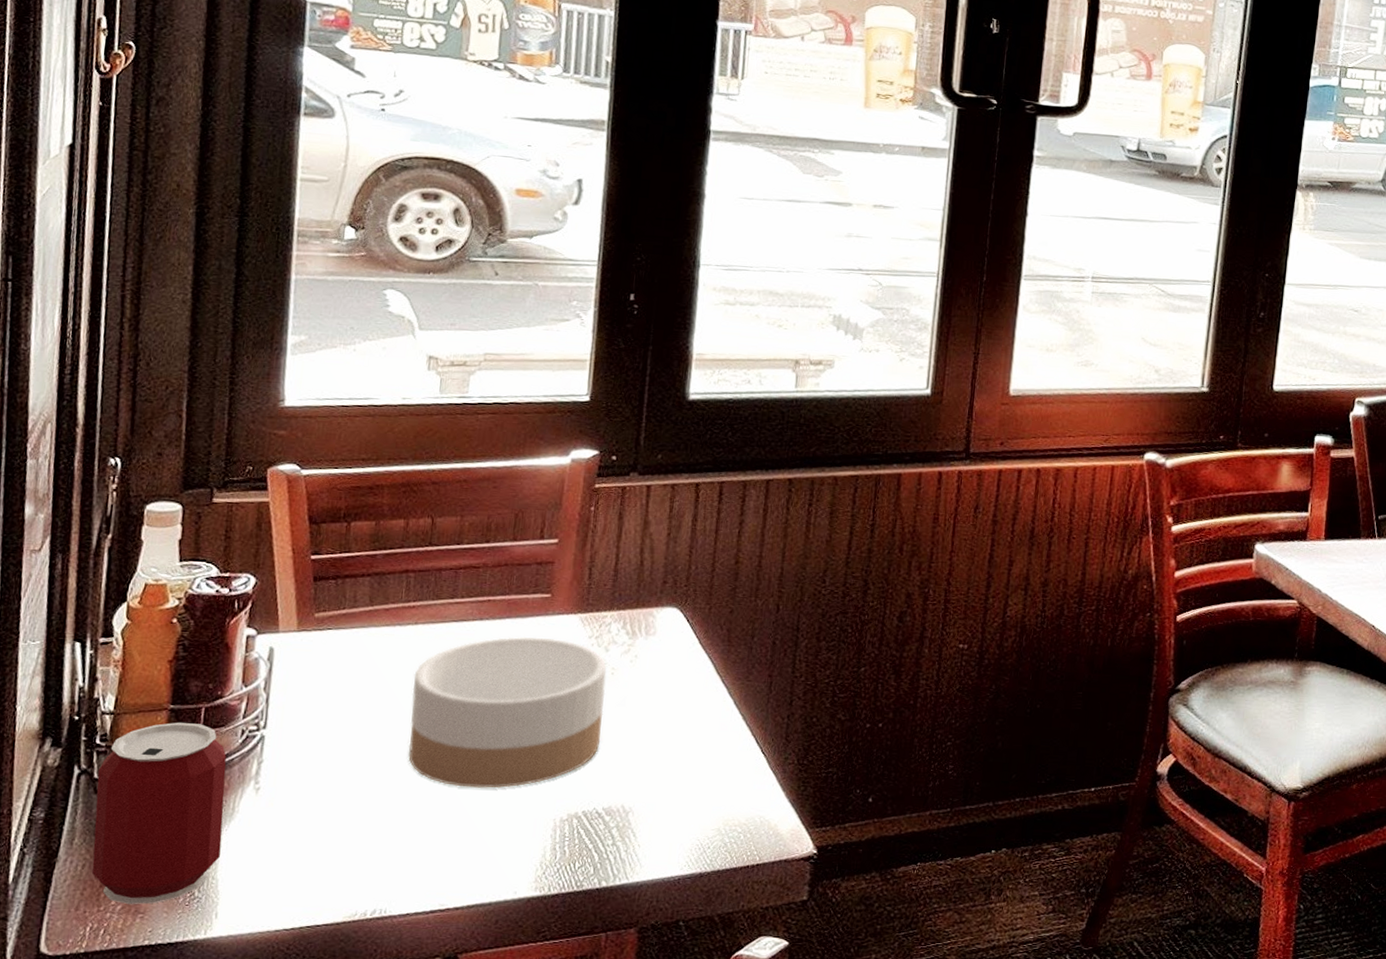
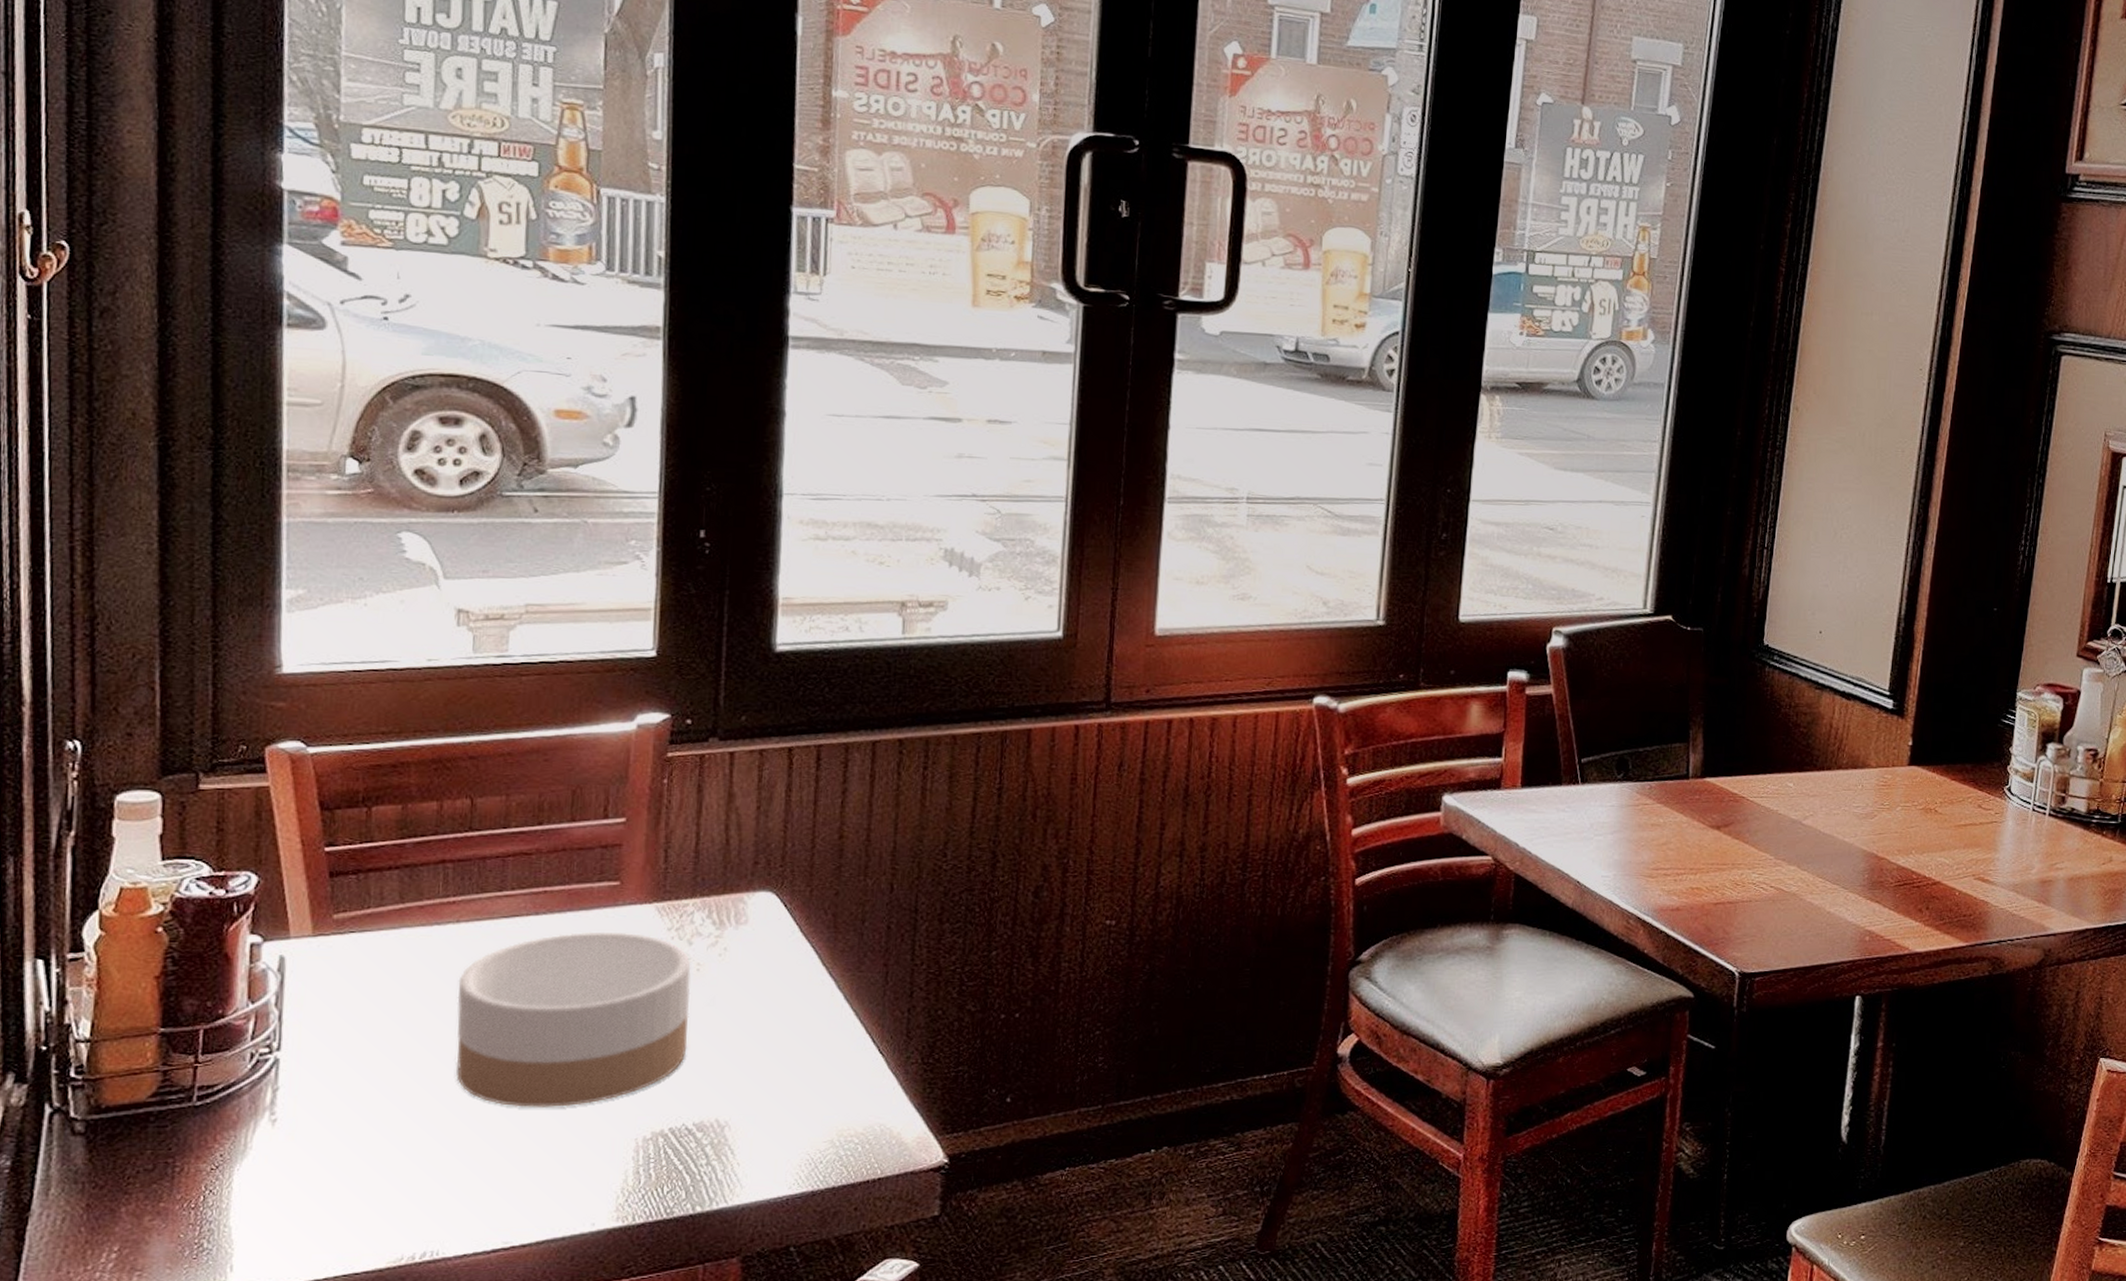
can: present [92,722,227,905] -> none [74,1048,234,1262]

